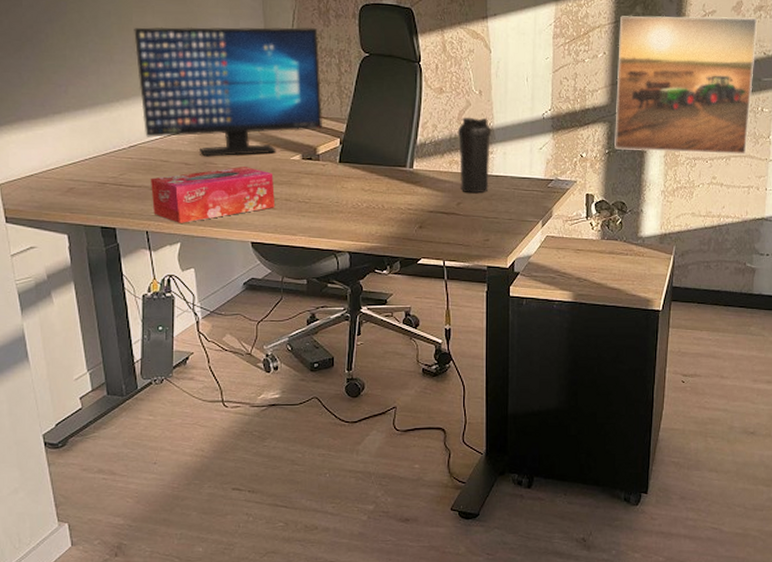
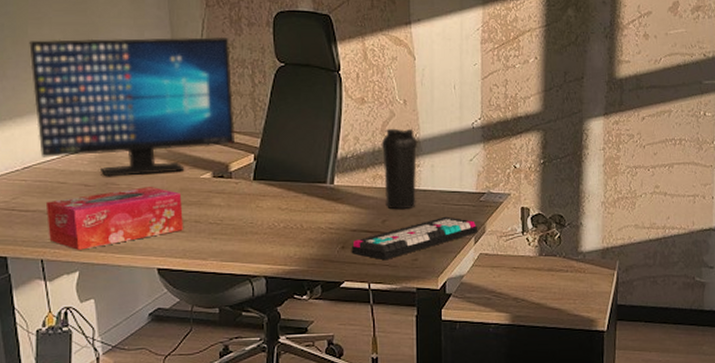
keyboard: none [428,201,546,240] -> present [351,216,478,261]
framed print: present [614,15,758,155] -> none [549,17,696,162]

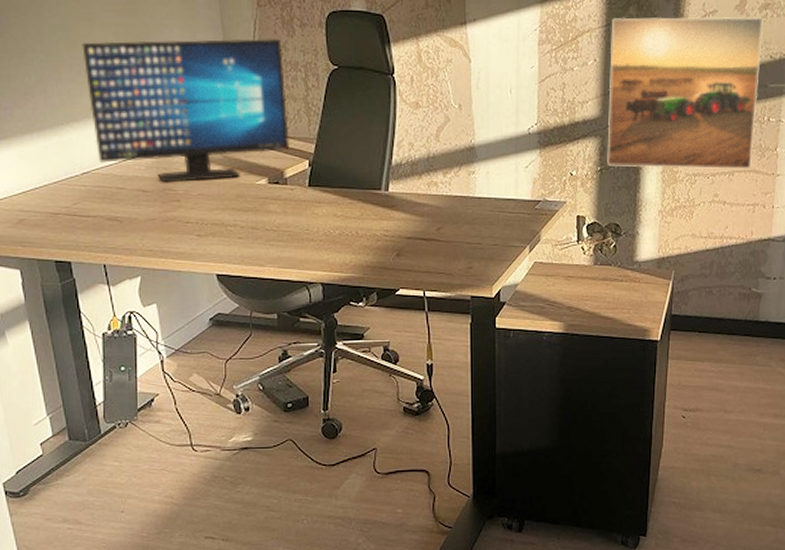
tissue box: present [45,187,183,250] -> none [105,193,240,255]
keyboard: present [351,216,478,261] -> none [406,224,533,269]
water bottle: present [381,128,417,210] -> none [436,133,472,217]
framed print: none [549,17,696,162] -> present [607,16,764,170]

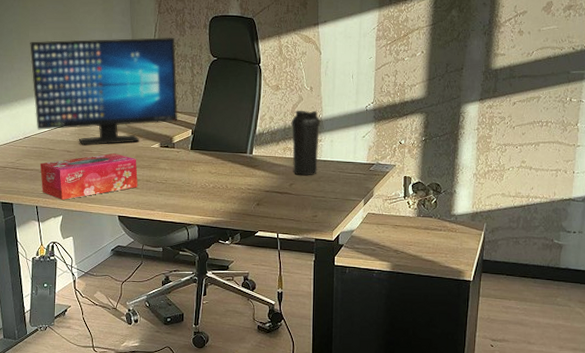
tissue box: none [105,193,240,255] -> present [40,153,138,200]
water bottle: none [436,133,472,217] -> present [291,110,320,176]
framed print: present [607,16,764,170] -> none [431,16,567,141]

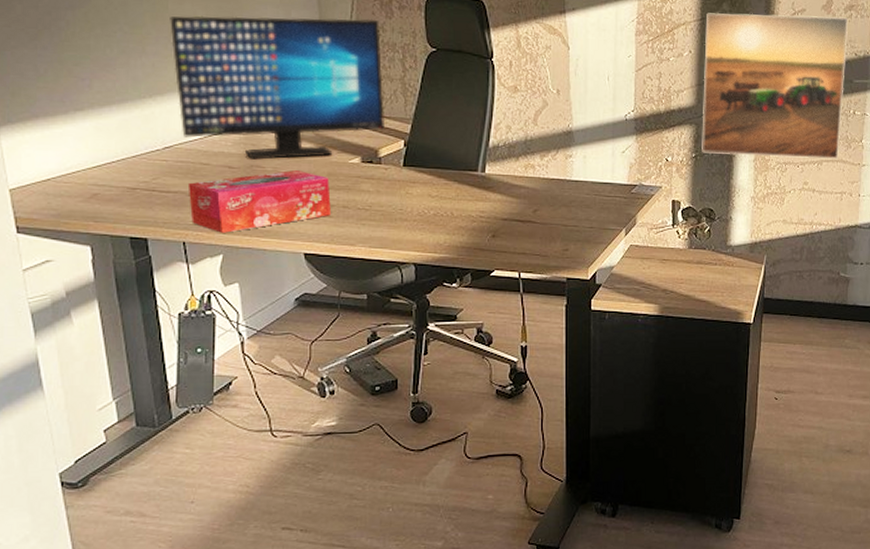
water bottle: present [291,110,320,176] -> none [533,117,569,200]
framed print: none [431,16,567,141] -> present [702,12,849,159]

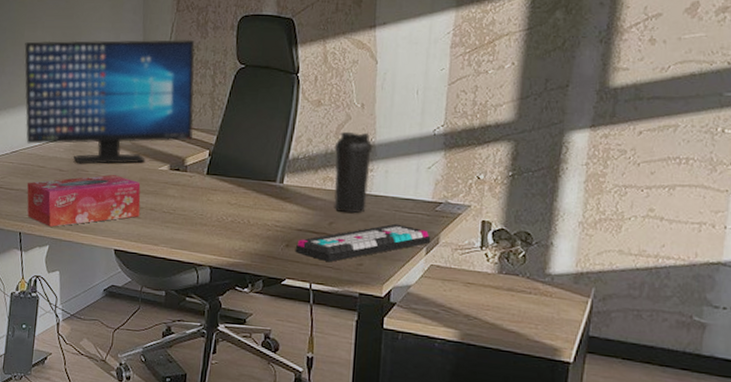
keyboard: none [501,207,629,250] -> present [295,223,431,263]
water bottle: none [533,117,569,200] -> present [334,131,372,214]
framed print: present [702,12,849,159] -> none [520,20,721,184]

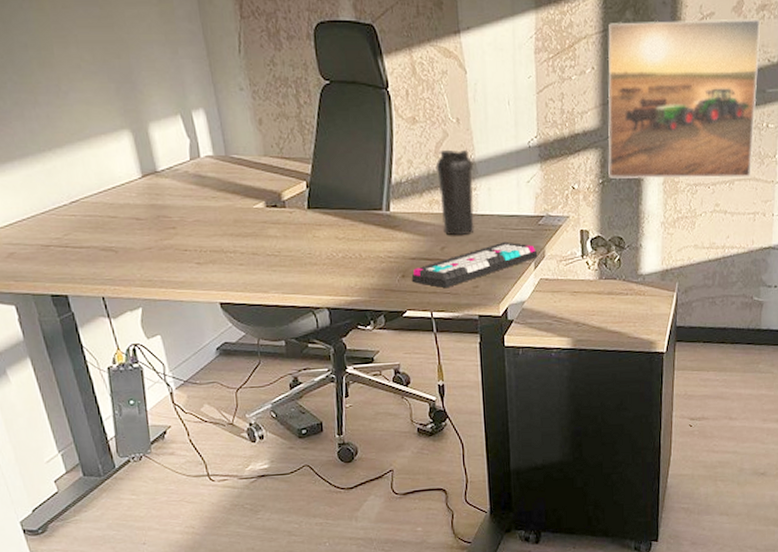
computer monitor: present [24,39,196,165] -> none [57,52,285,211]
tissue box: present [26,175,141,227] -> none [98,219,241,286]
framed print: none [520,20,721,184] -> present [607,18,761,179]

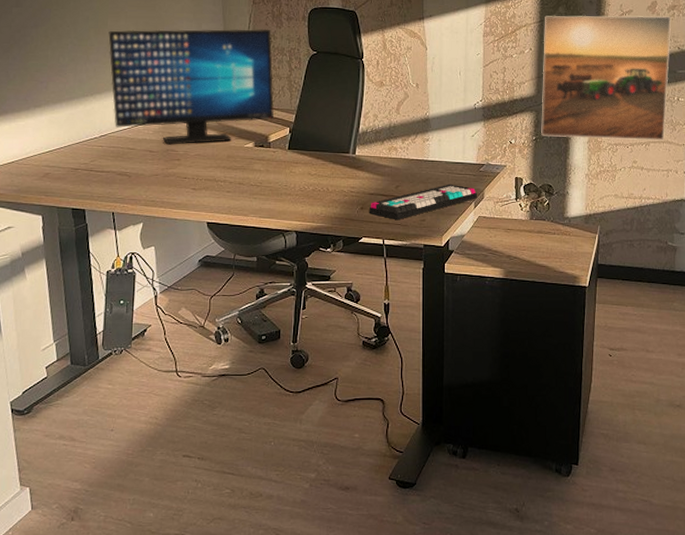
computer monitor: none [57,52,285,211] -> present [108,28,274,146]
water bottle: present [435,149,475,236] -> none [396,107,427,177]

